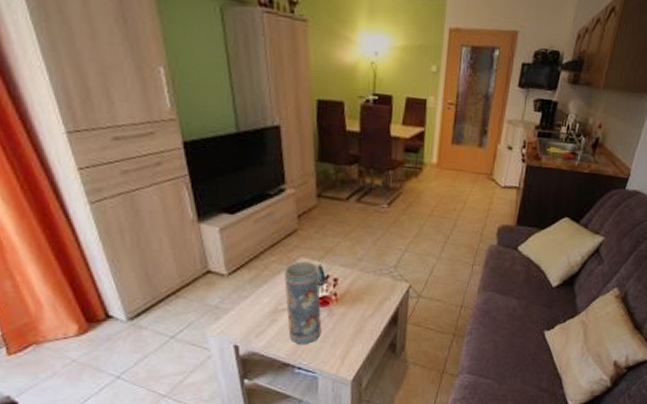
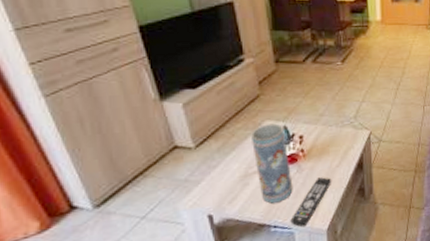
remote control: none [315,325,363,374] -> present [290,177,332,228]

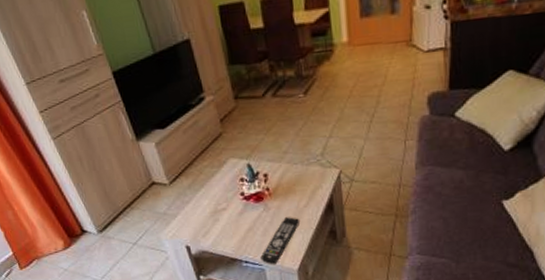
vase: present [250,123,293,204] -> none [216,161,261,241]

